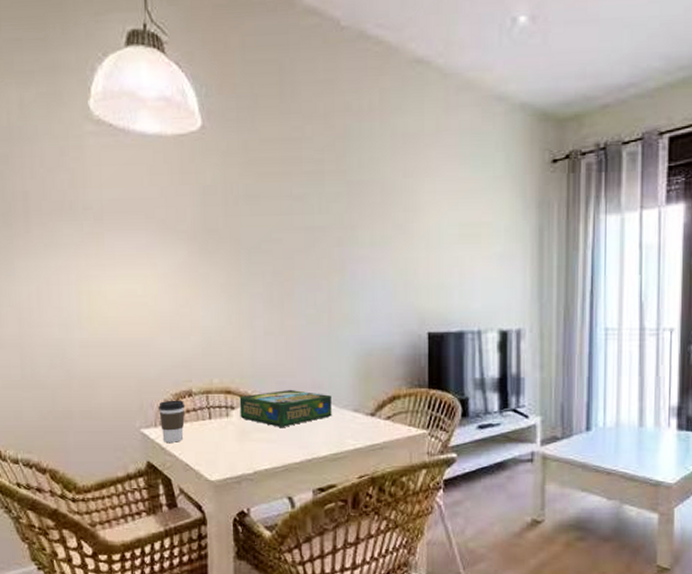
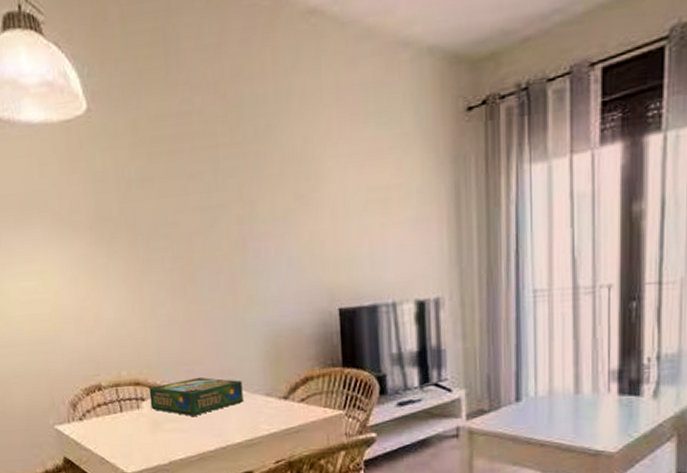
coffee cup: present [159,400,185,442] -> none [70,394,97,438]

